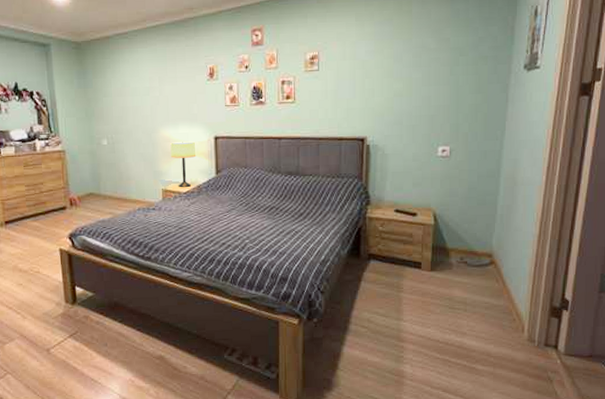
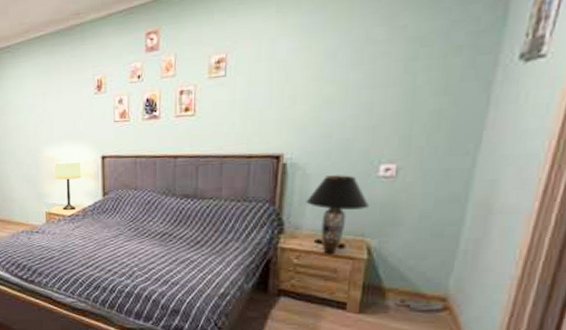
table lamp: none [386,154,433,222] -> present [306,174,370,254]

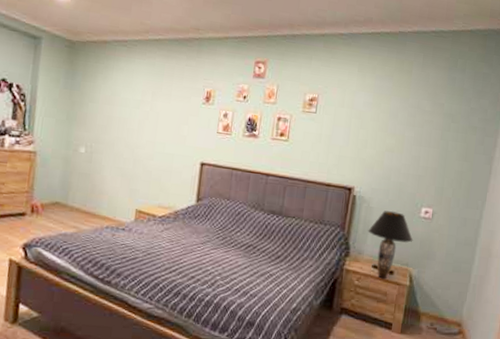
table lamp: present [55,161,82,211] -> none [151,161,179,212]

